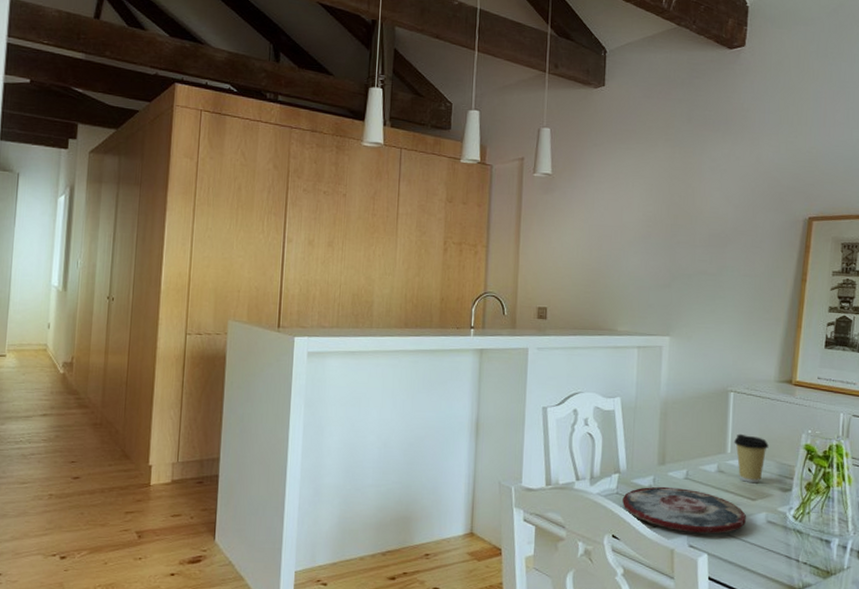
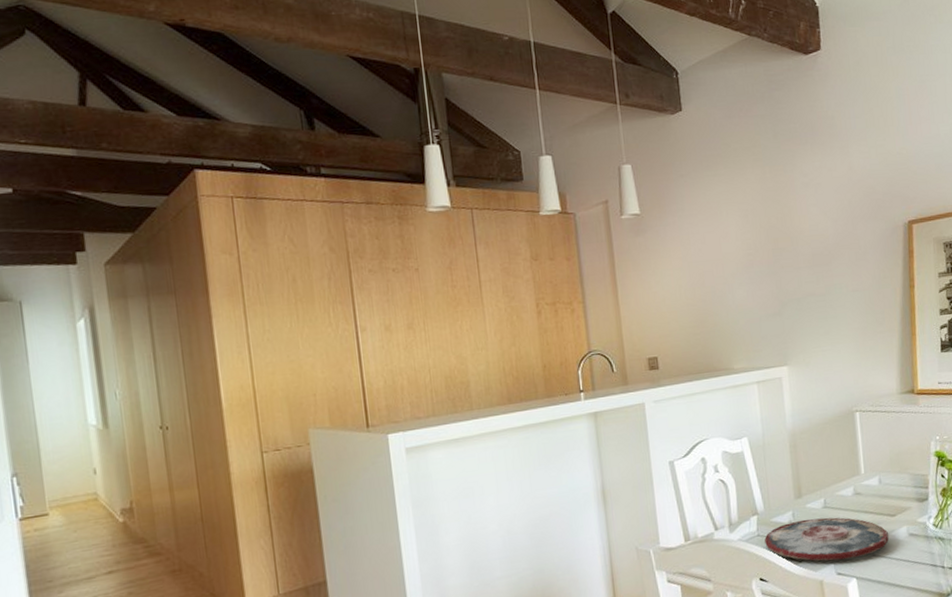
coffee cup: present [734,433,769,484] -> none [866,452,901,500]

